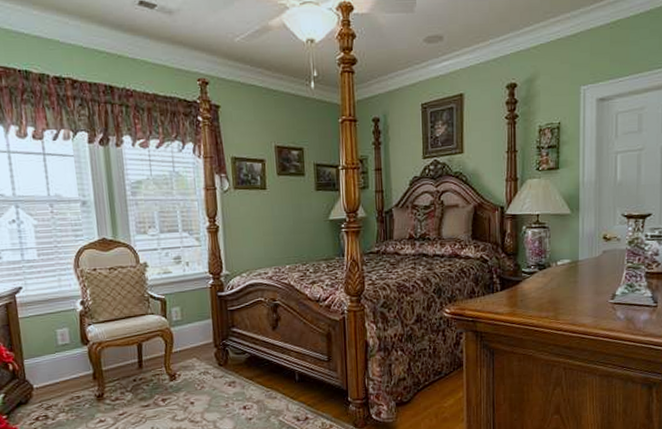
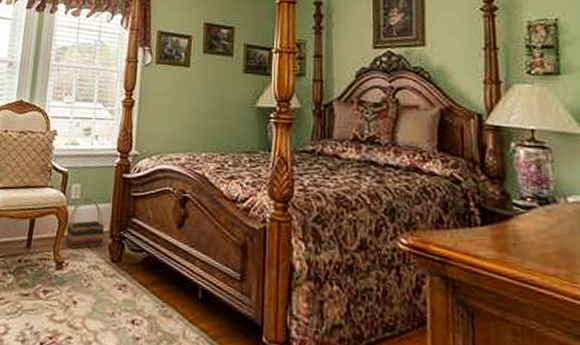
basket: none [173,317,209,362] -> present [65,197,105,249]

